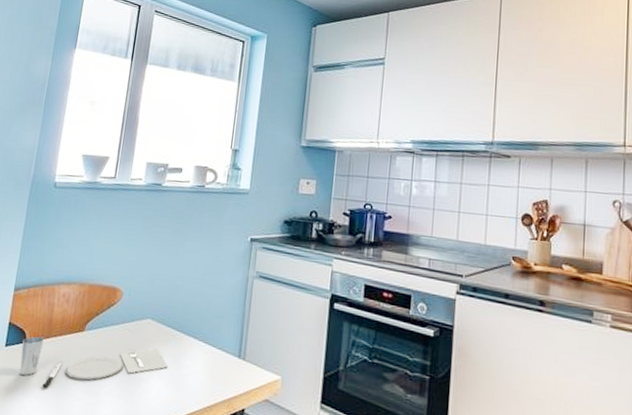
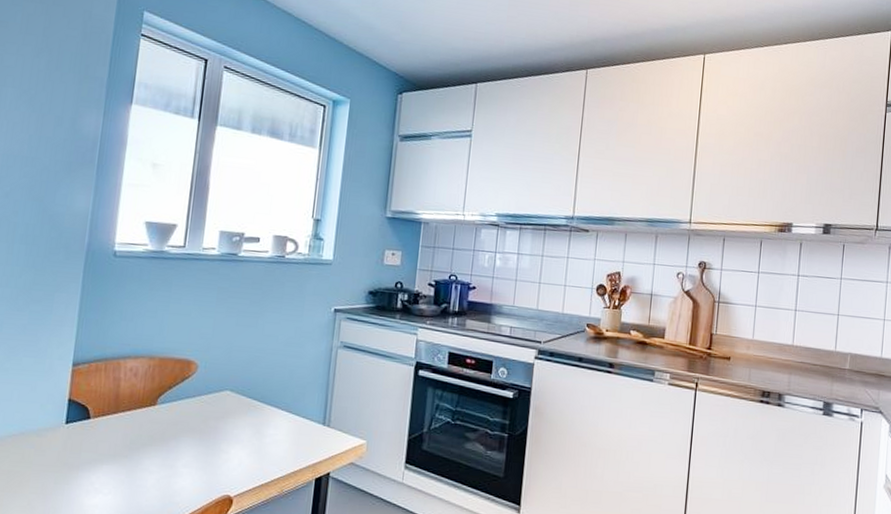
place setting: present [19,336,169,388] -> none [84,412,250,463]

